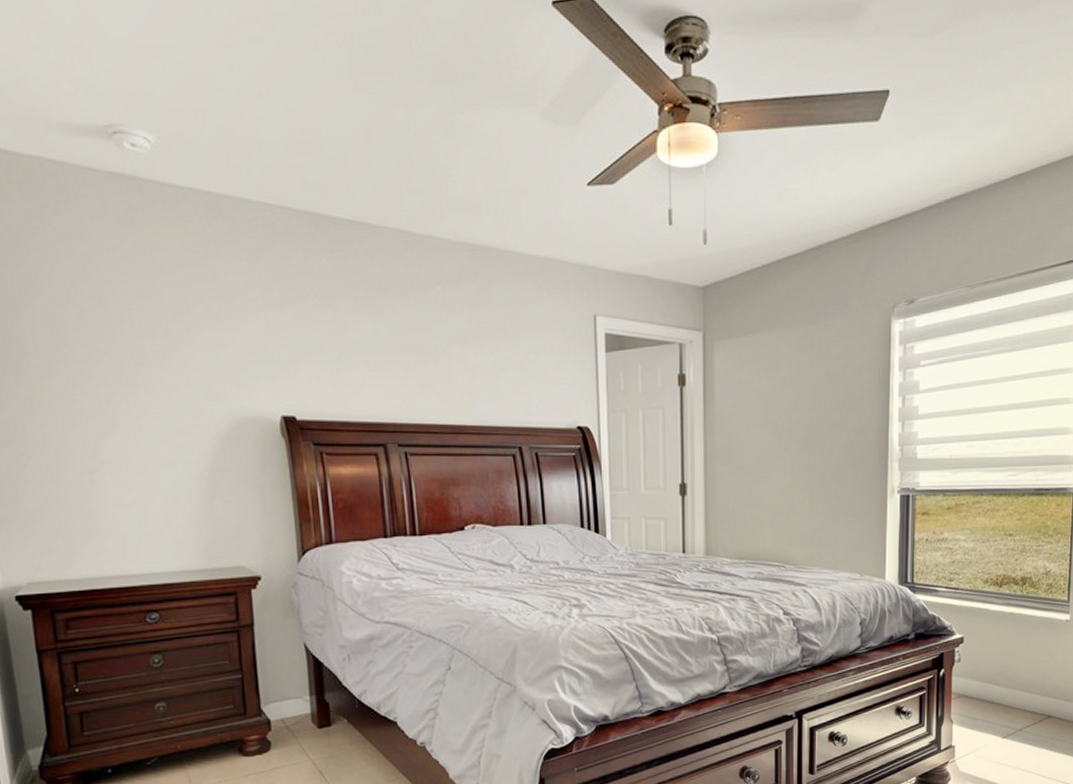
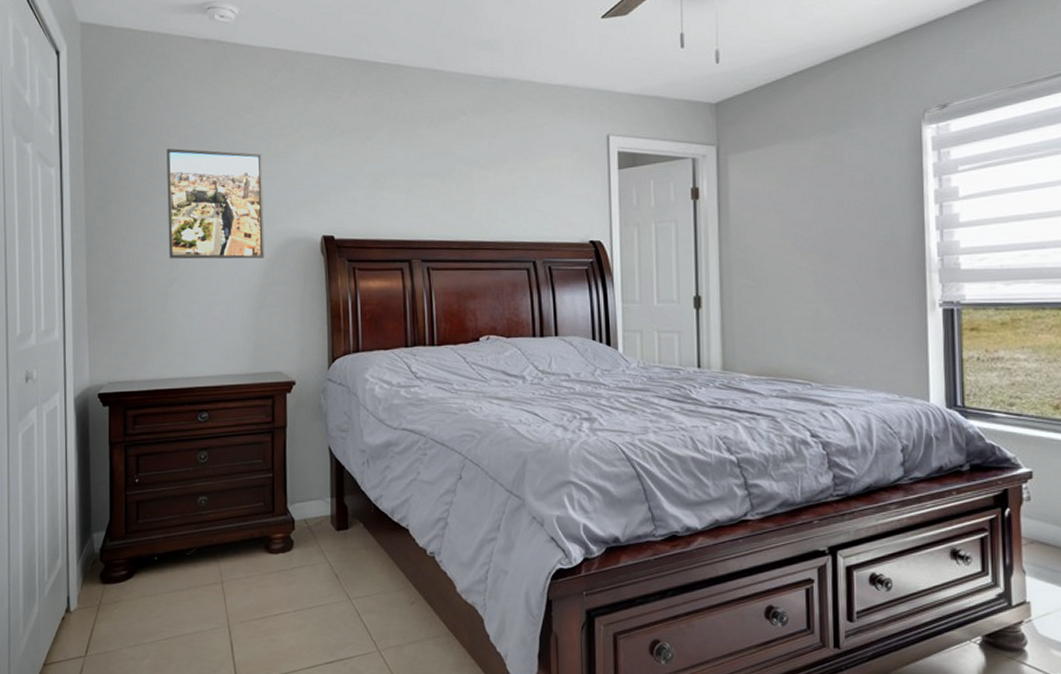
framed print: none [74,307,213,441] -> present [166,148,265,259]

